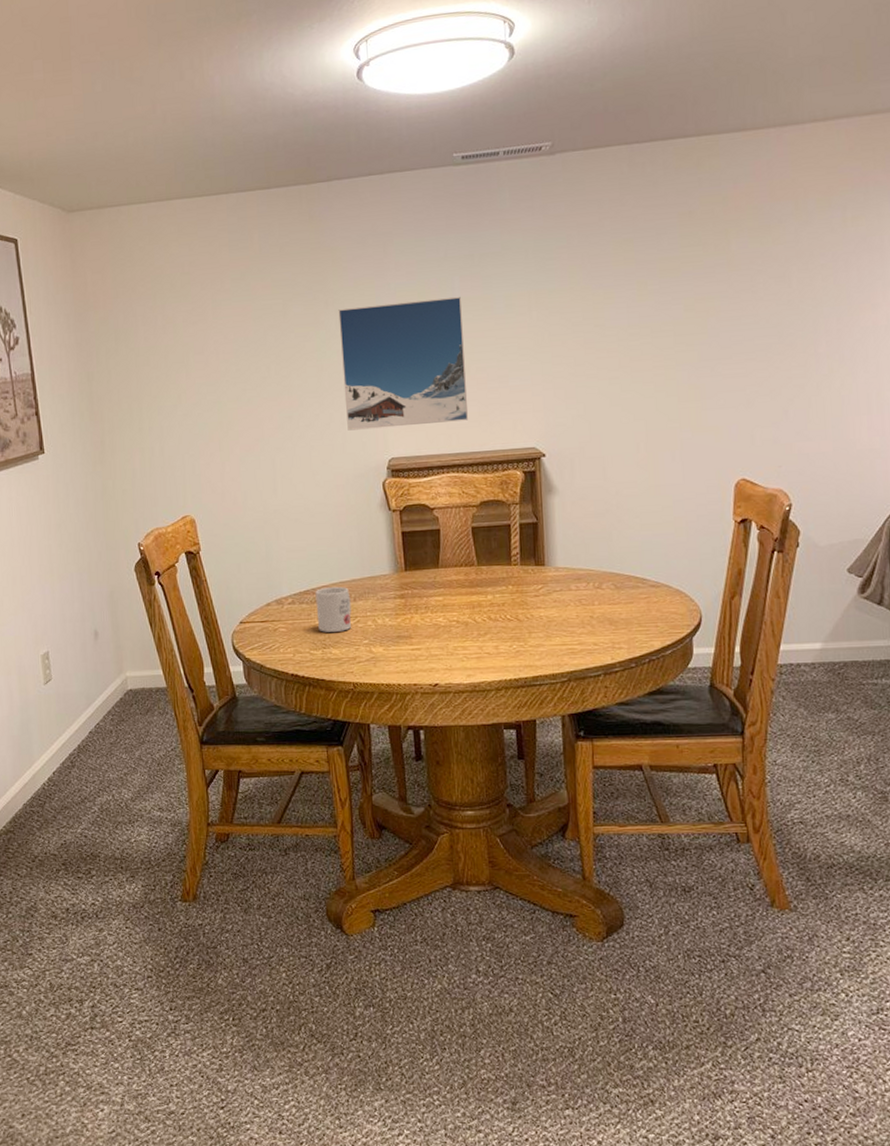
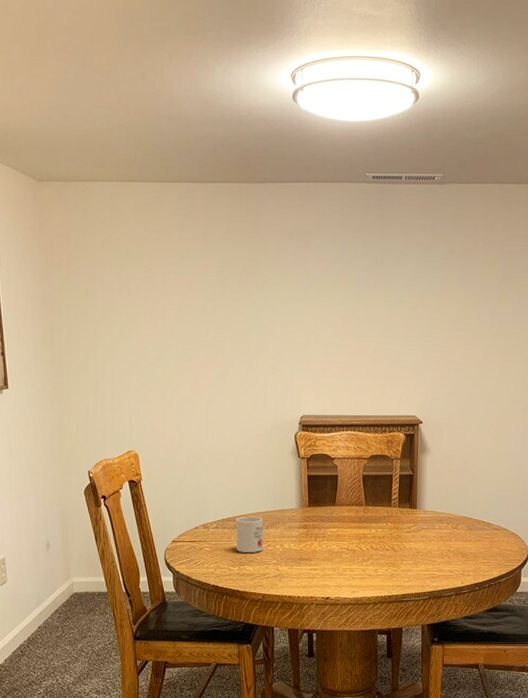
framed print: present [338,297,469,431] -> none [267,290,366,391]

